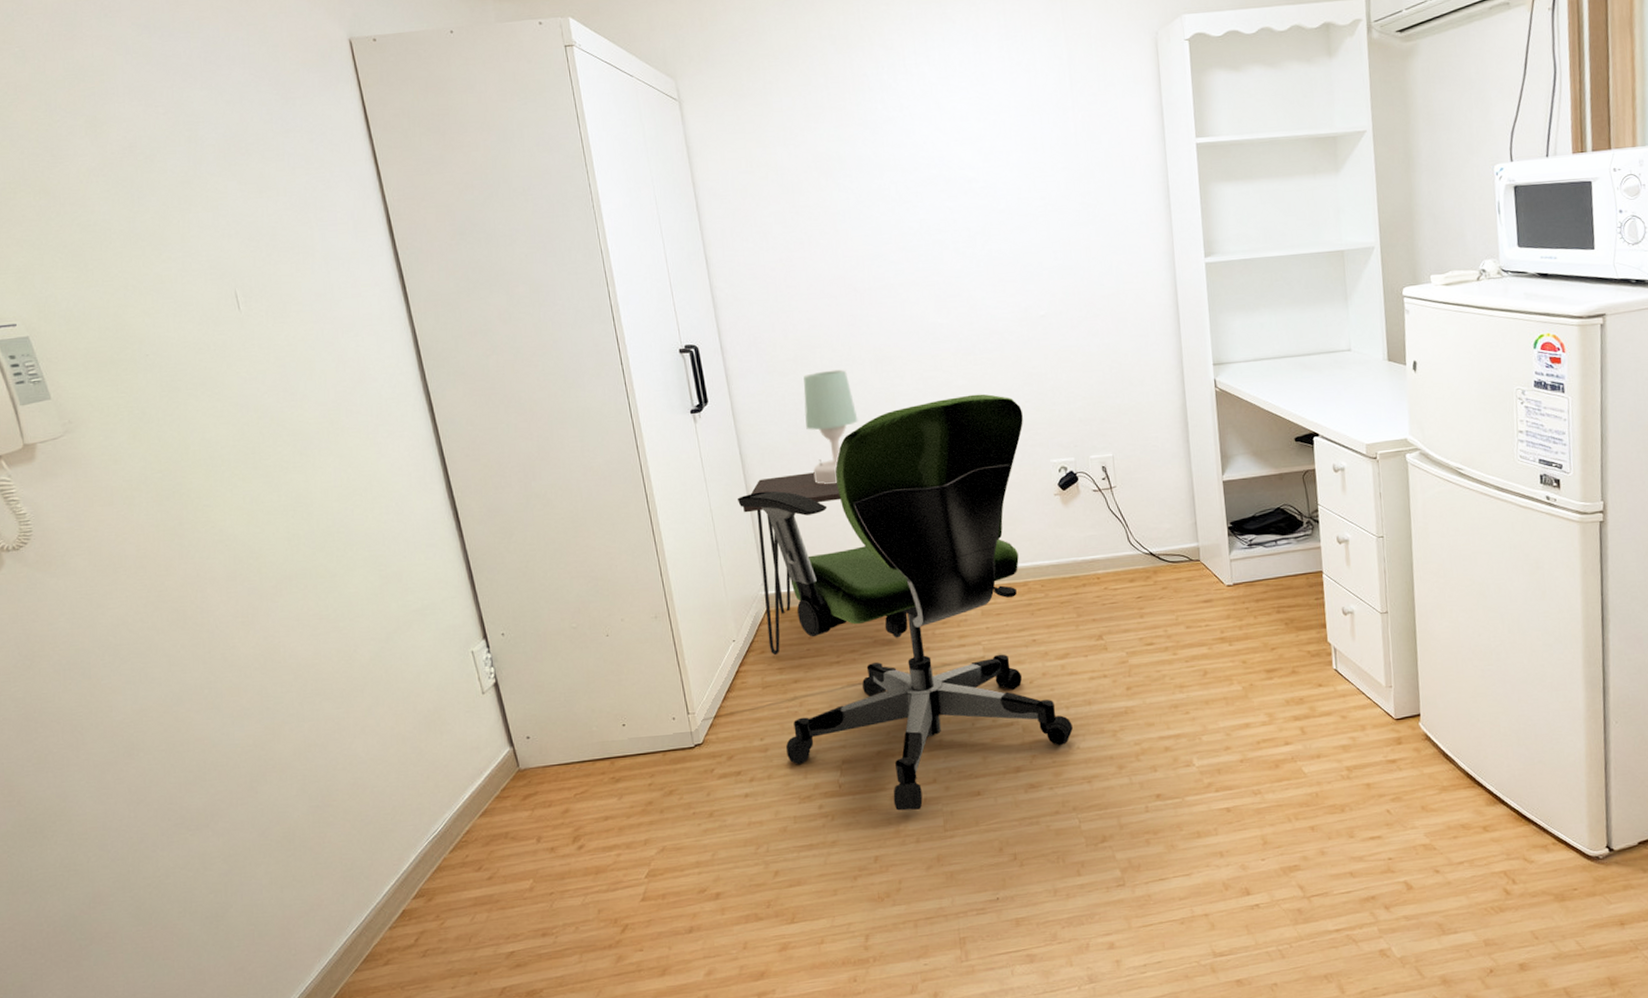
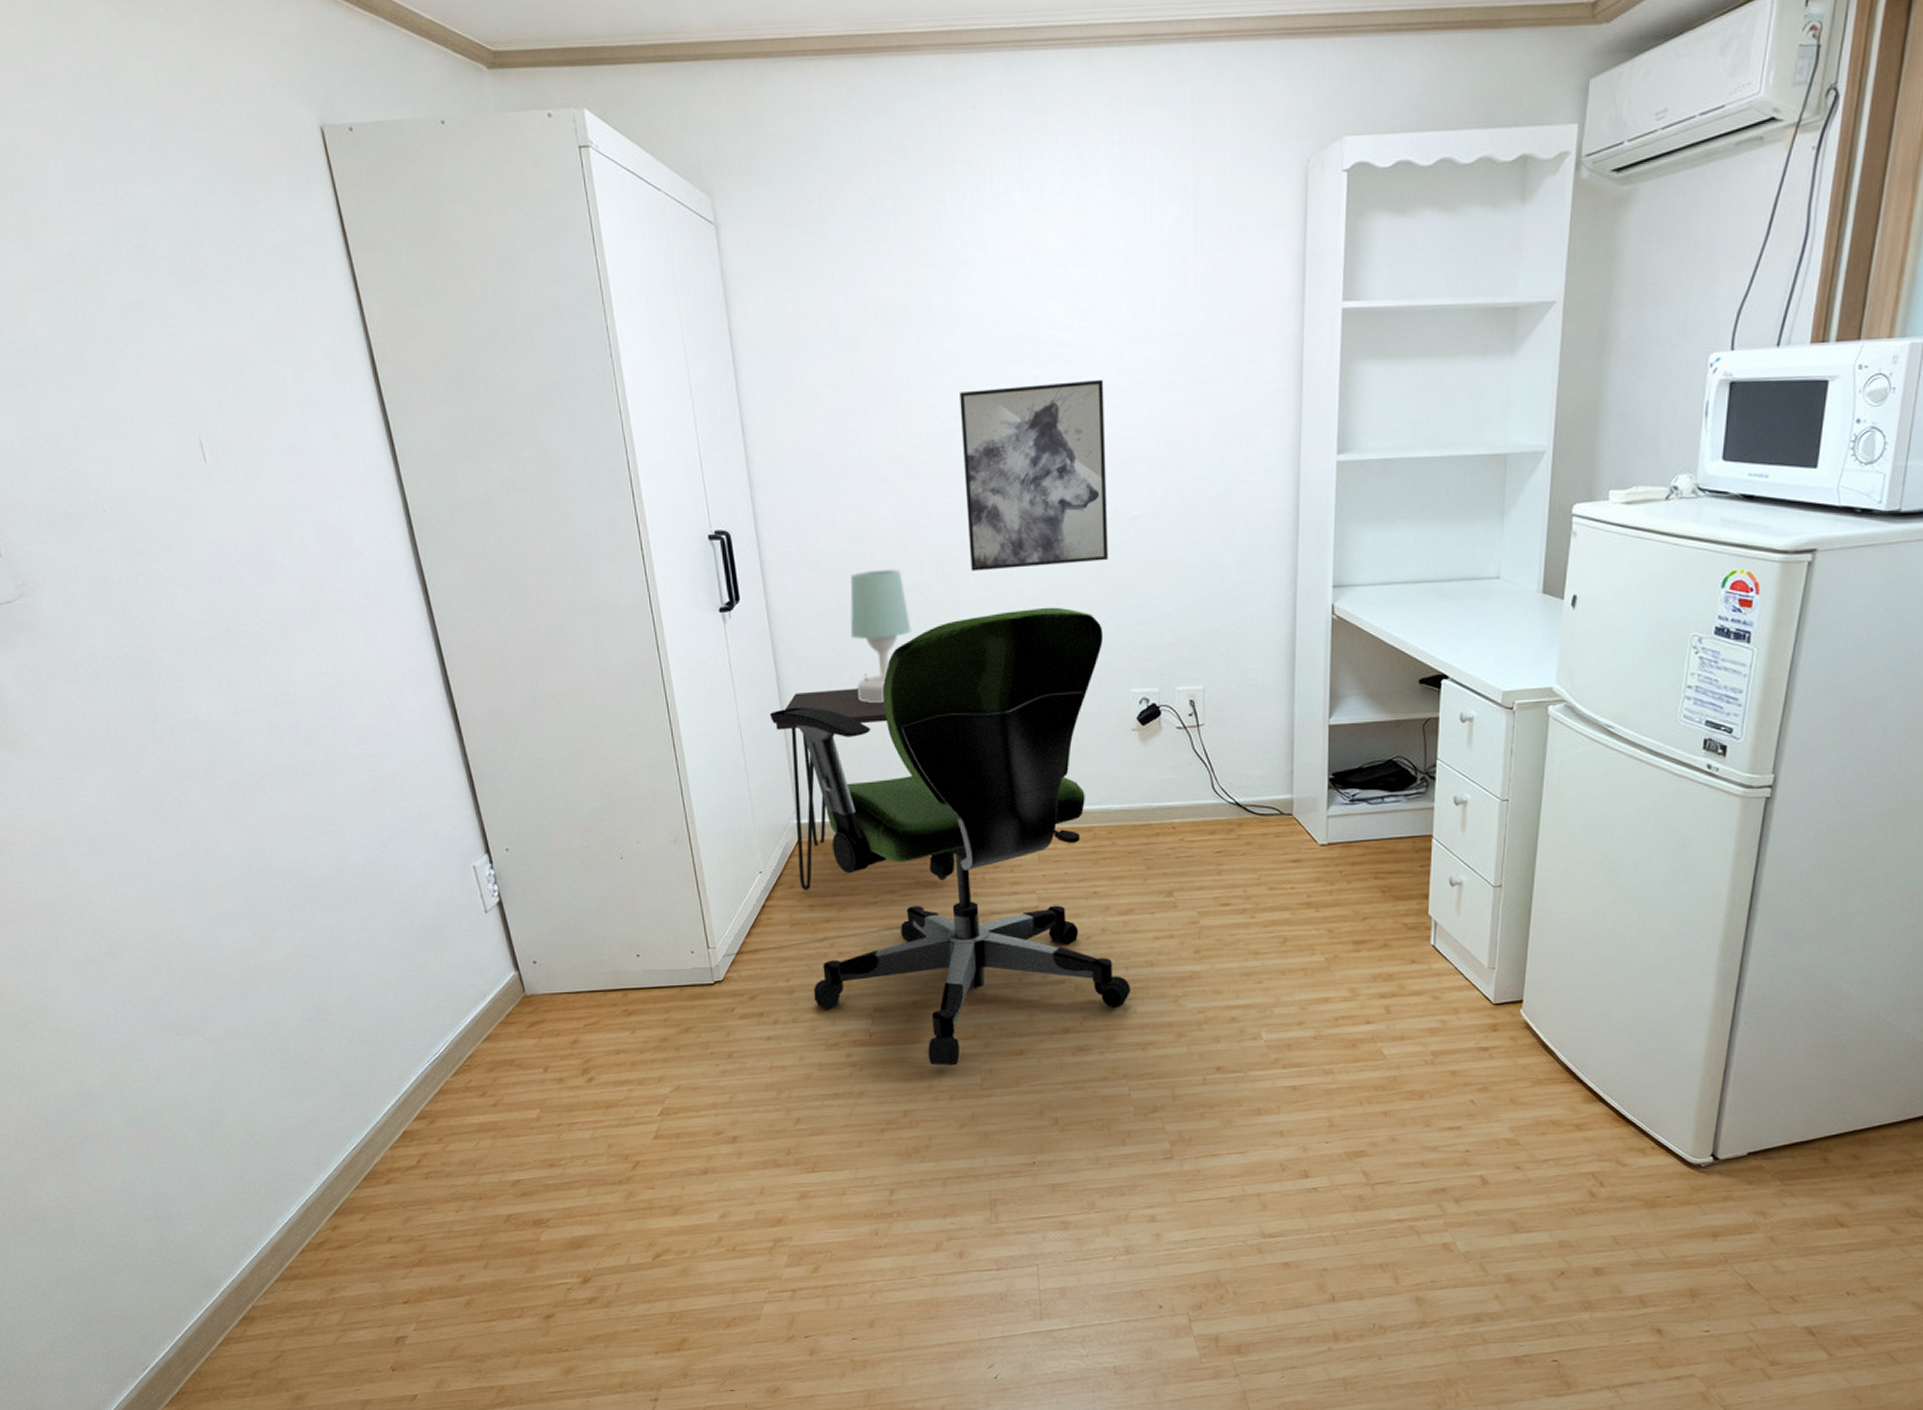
wall art: none [888,207,1022,368] -> present [960,379,1108,571]

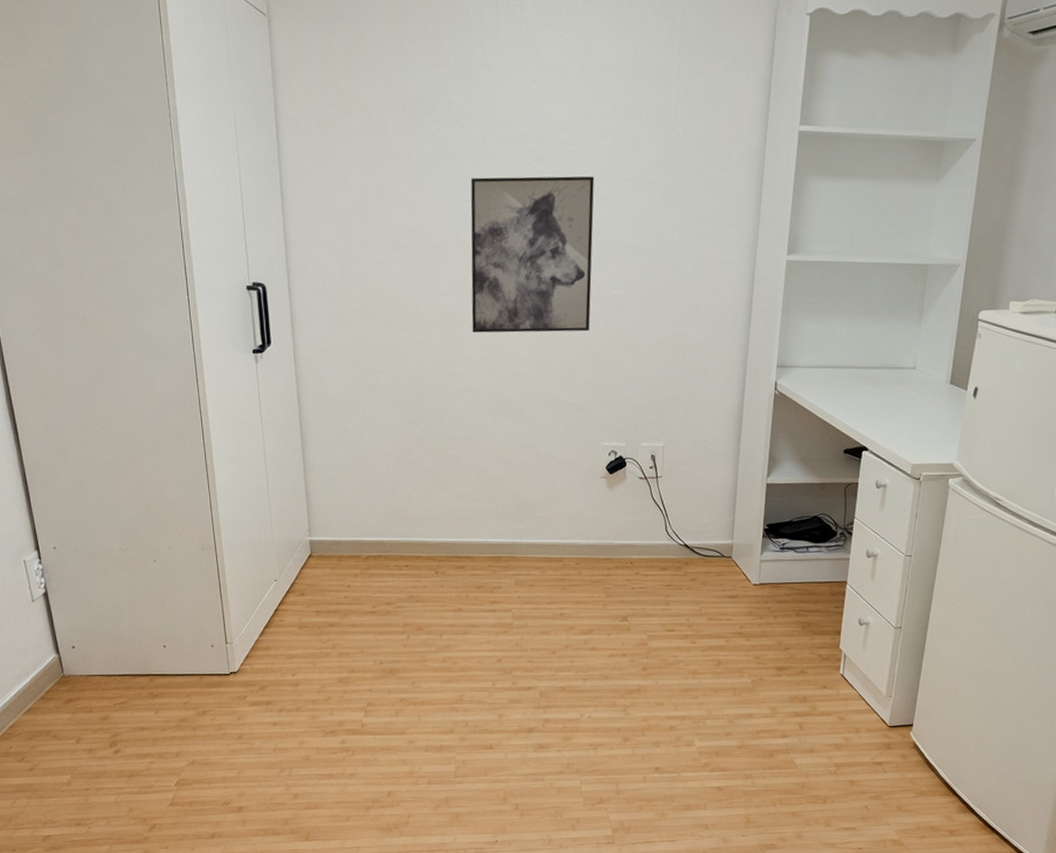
office chair: present [770,607,1130,1065] -> none [292,368,587,755]
desk: present [776,688,947,891] -> none [297,426,437,599]
table lamp: present [849,569,911,703] -> none [365,326,418,440]

